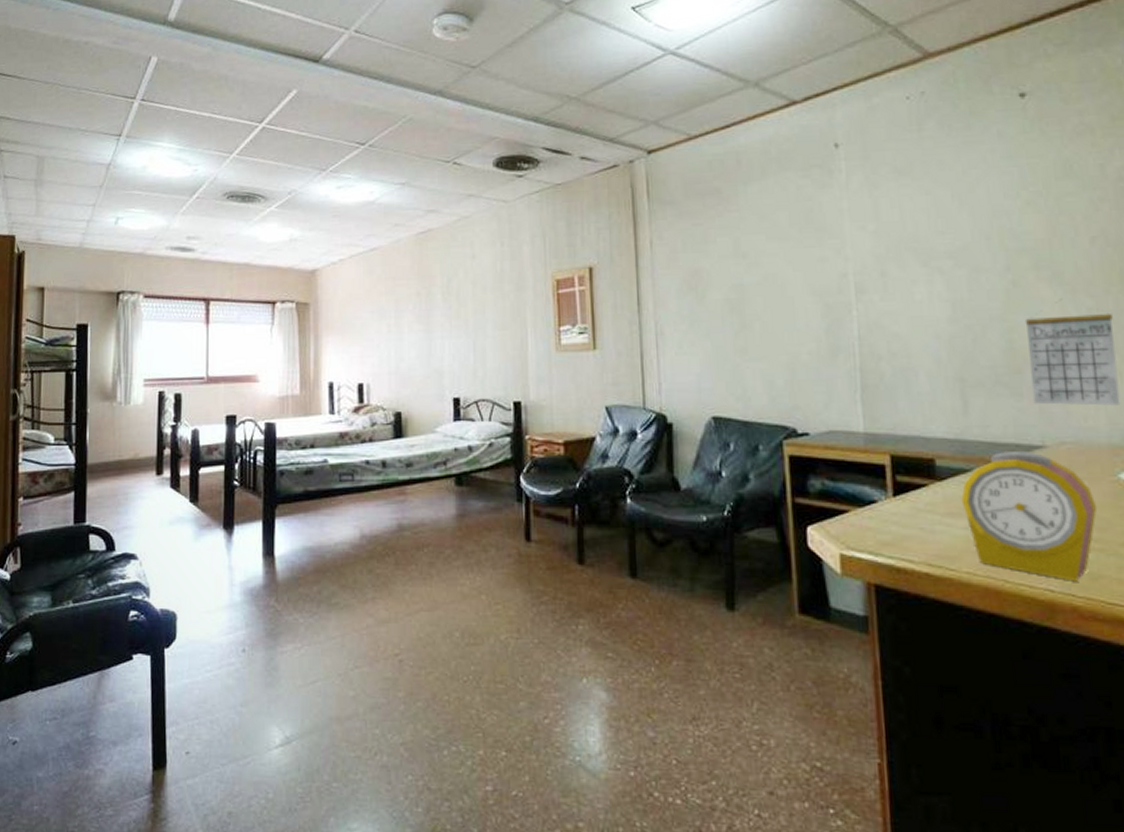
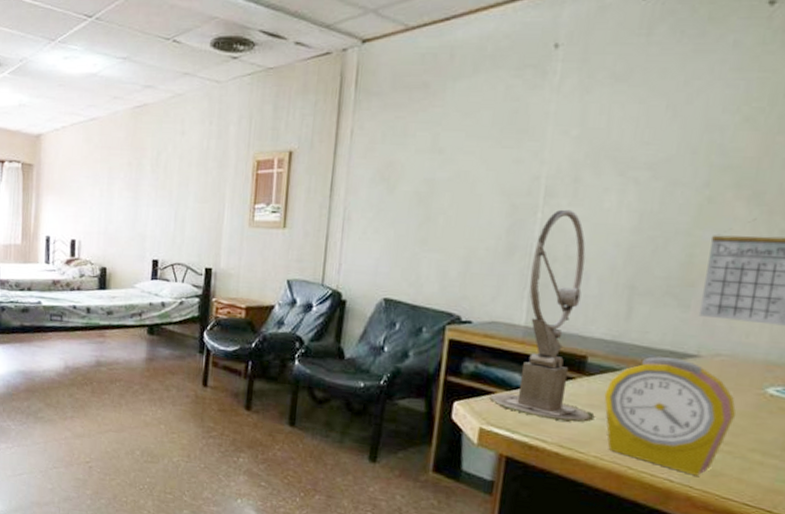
sundial: none [842,305,957,535] -> present [488,209,595,422]

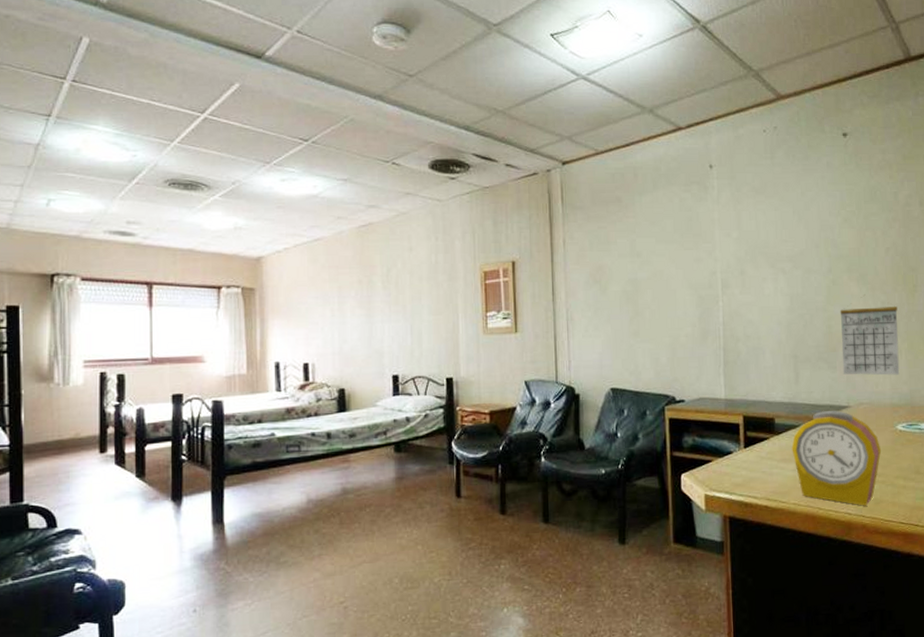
sundial: present [488,209,595,422] -> none [707,297,788,478]

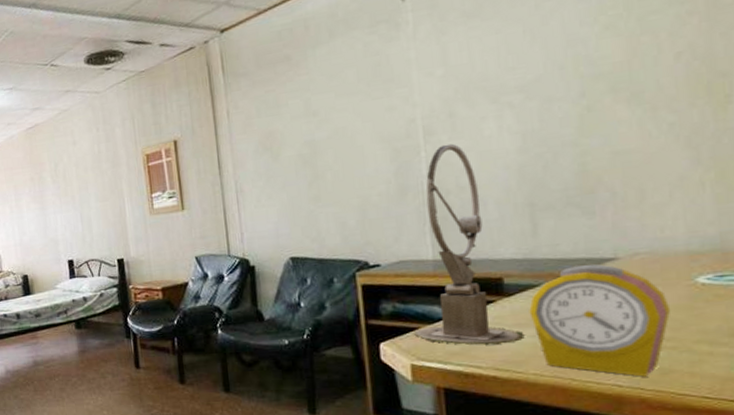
sundial: none [707,297,788,478] -> present [412,143,525,345]
calendar: present [839,294,900,375] -> none [599,117,702,220]

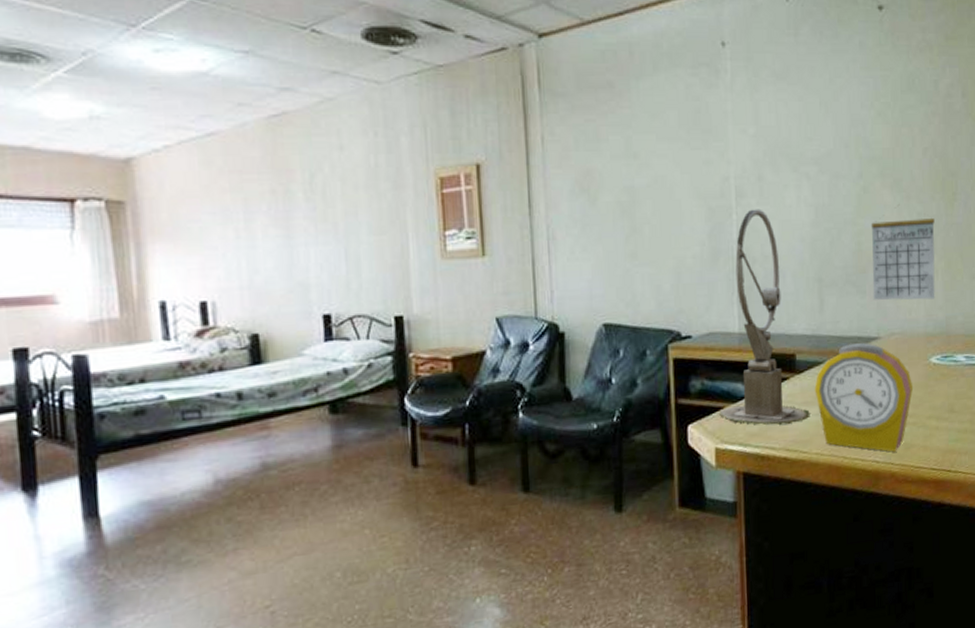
calendar: none [599,117,702,220] -> present [871,204,935,301]

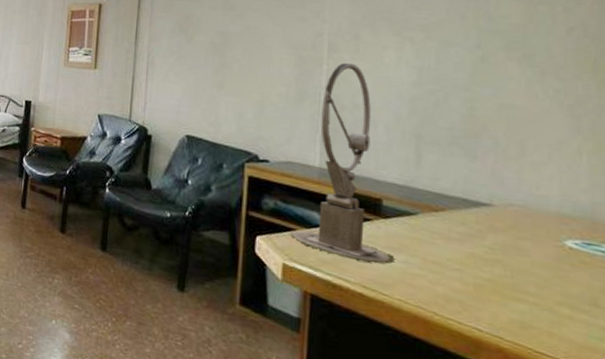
alarm clock: present [814,343,914,452] -> none [402,203,538,327]
calendar: present [871,204,935,301] -> none [486,78,580,180]

